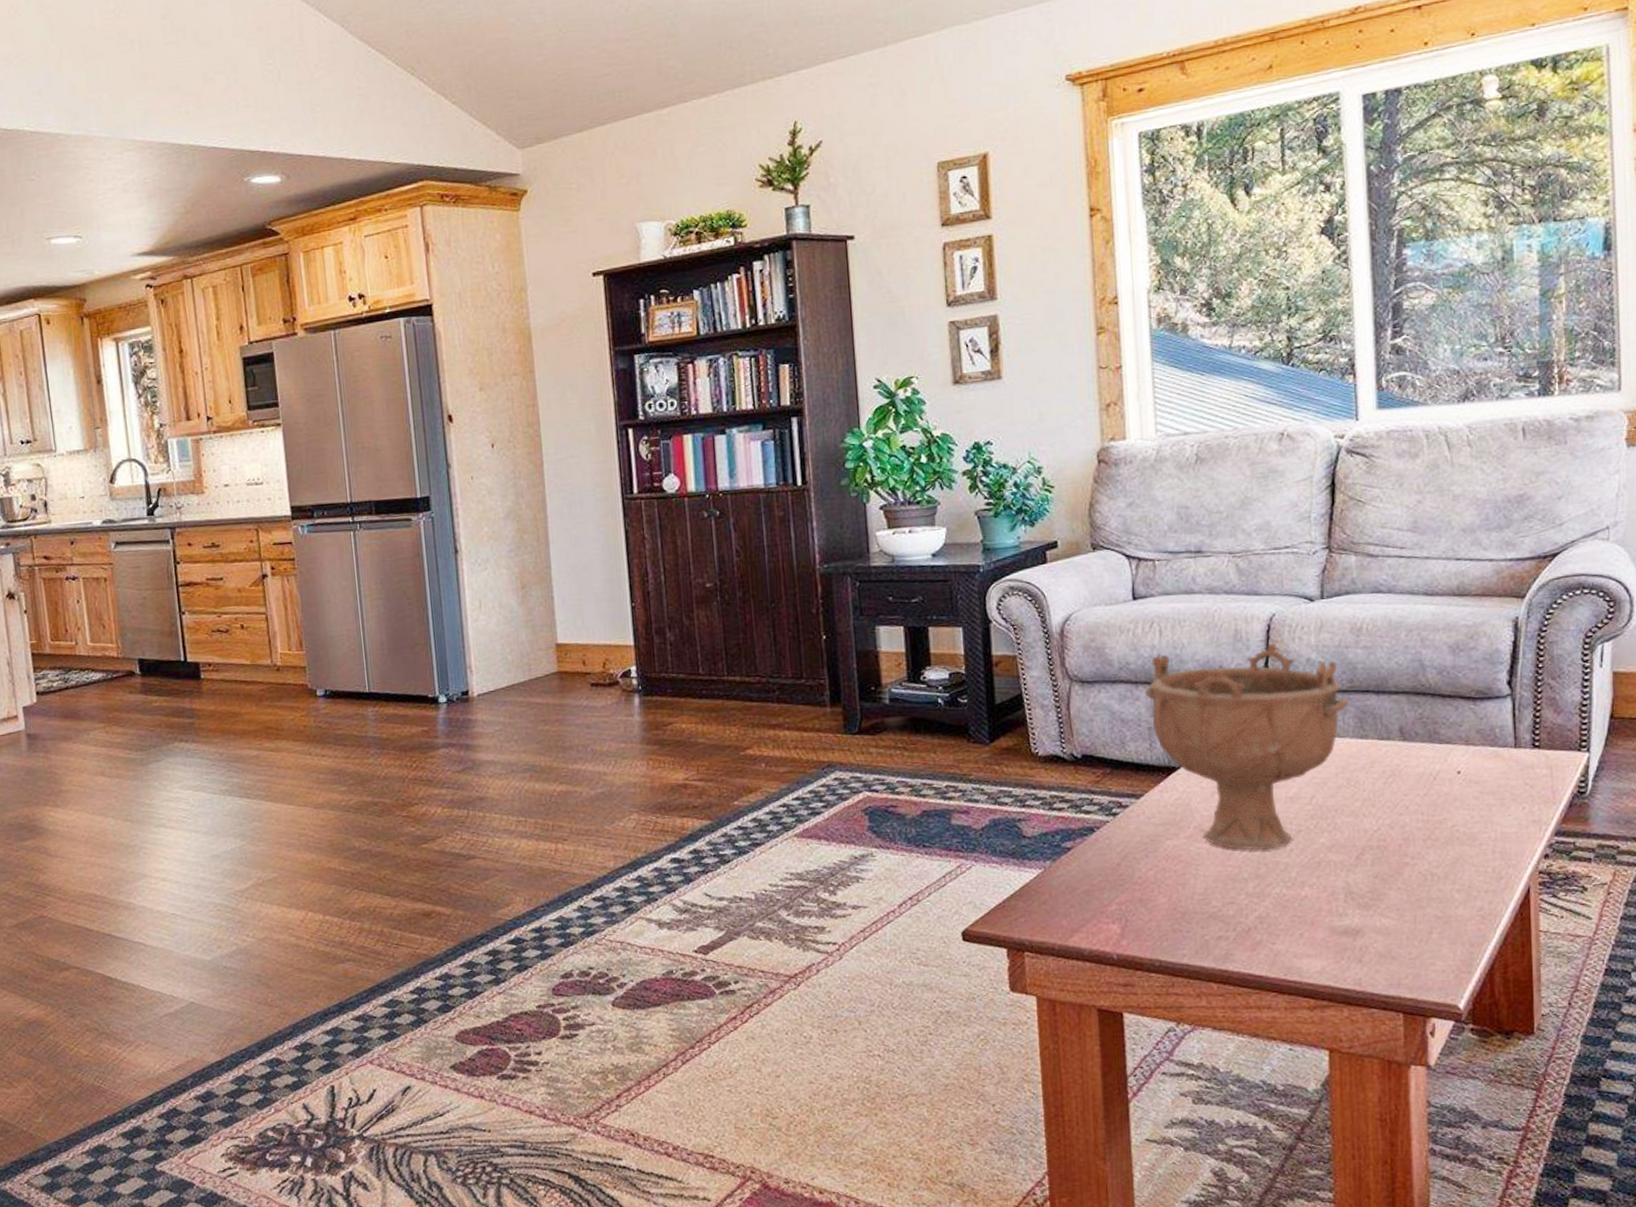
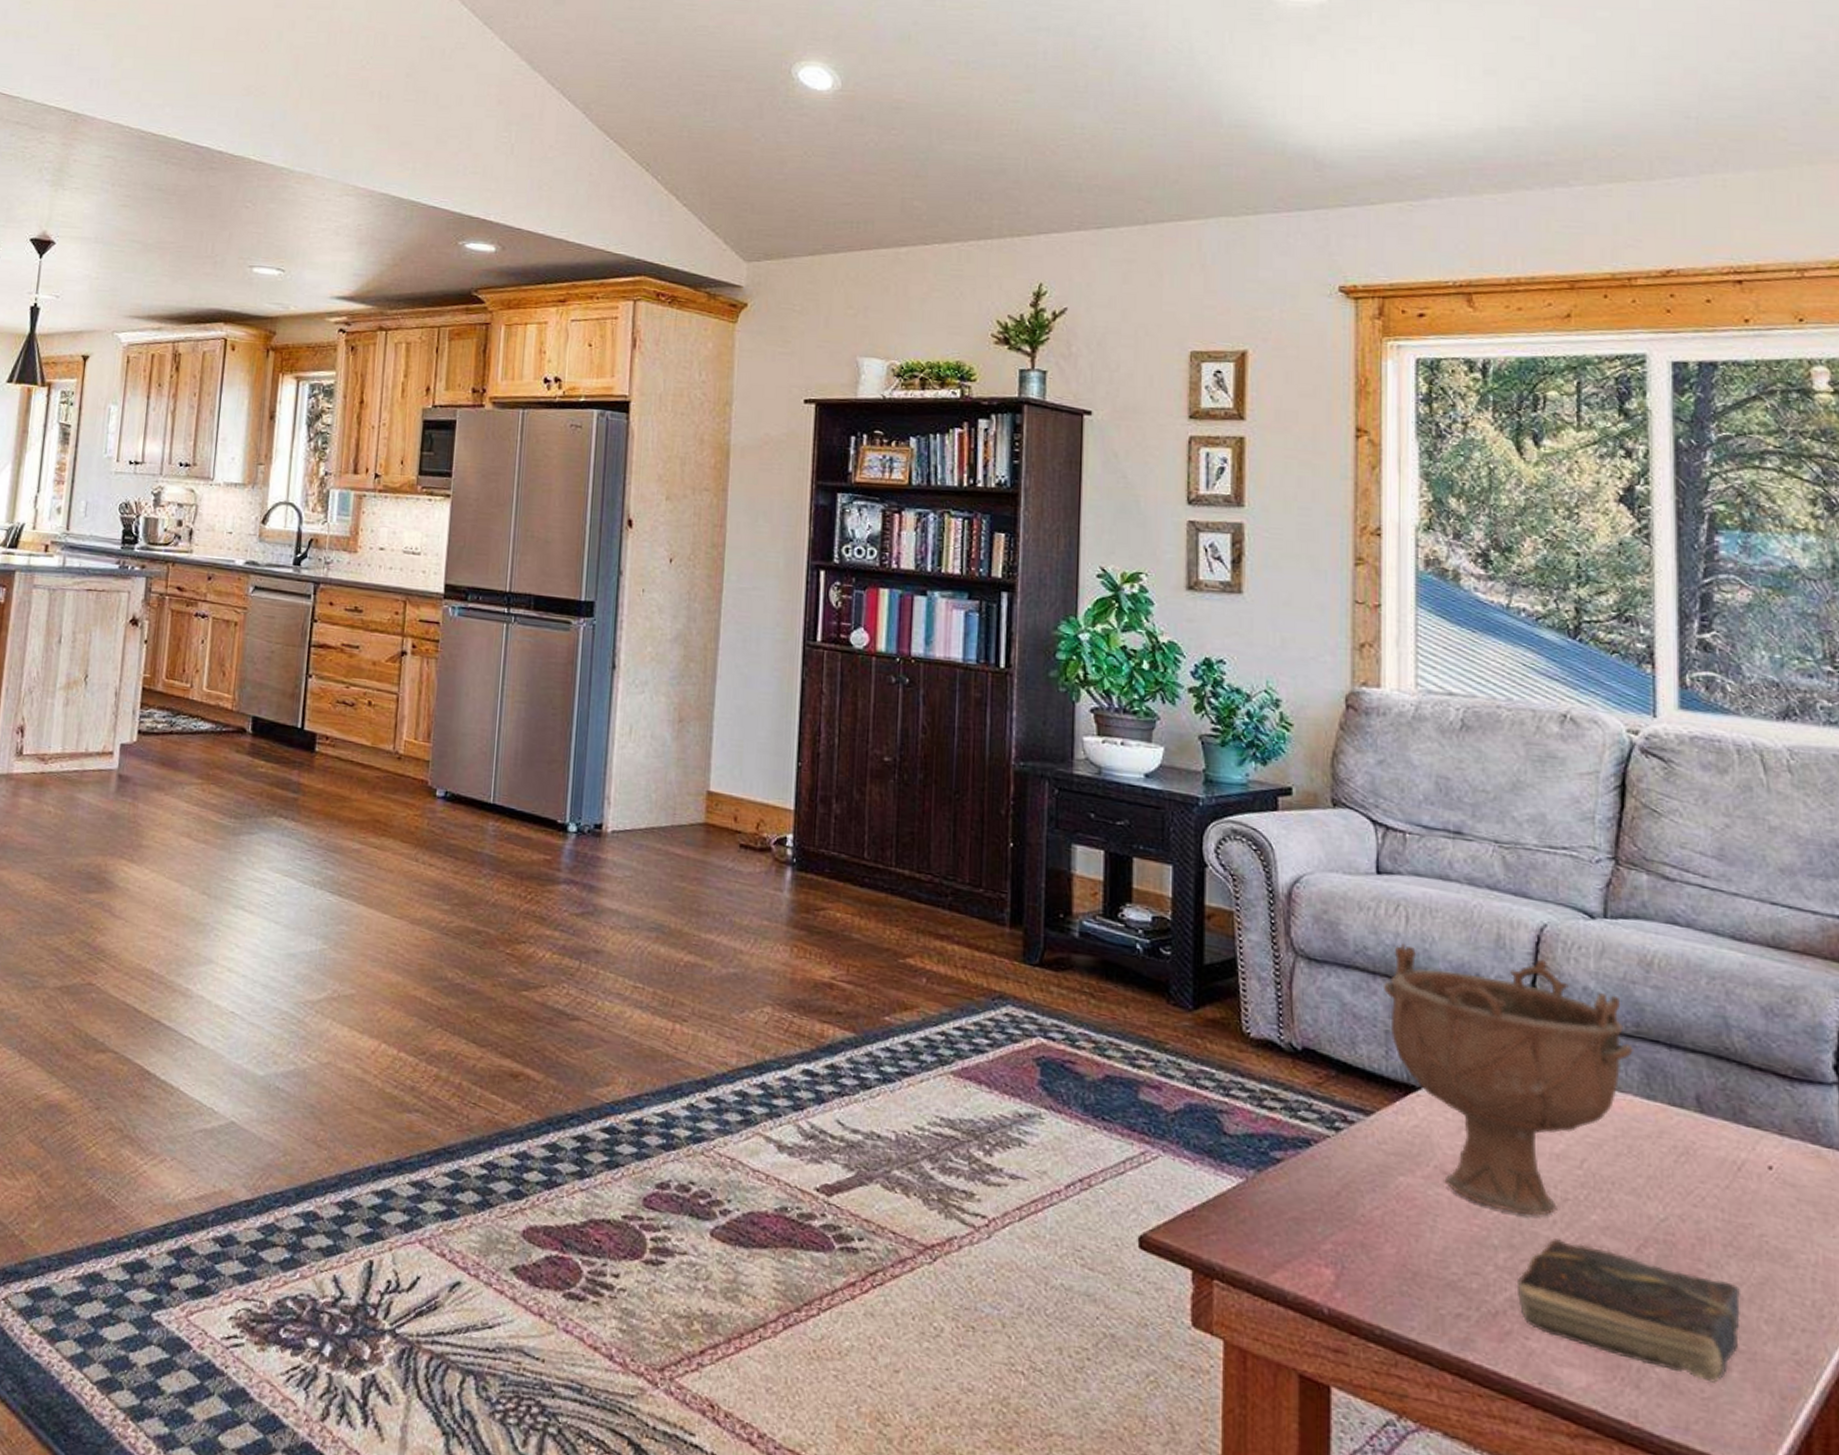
book: none [1263,862,1438,946] -> present [1516,1238,1741,1383]

